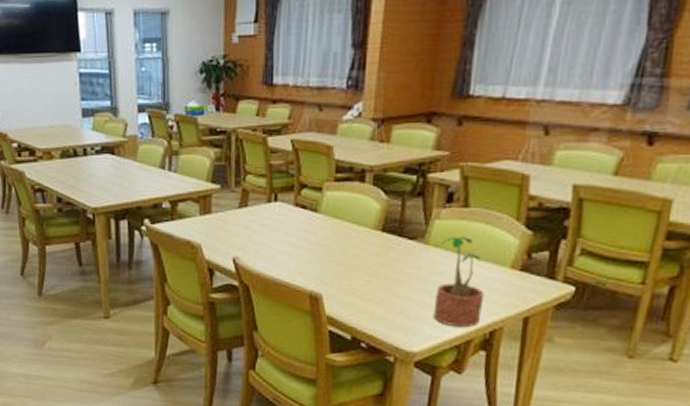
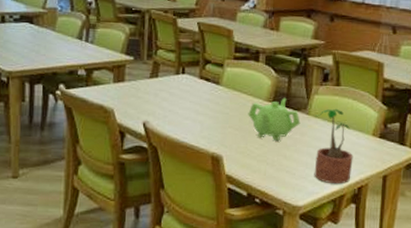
teapot: none [352,224,417,276] -> present [248,97,301,140]

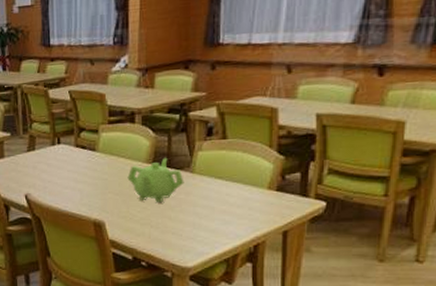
potted plant: present [313,108,354,185] -> none [198,163,247,244]

